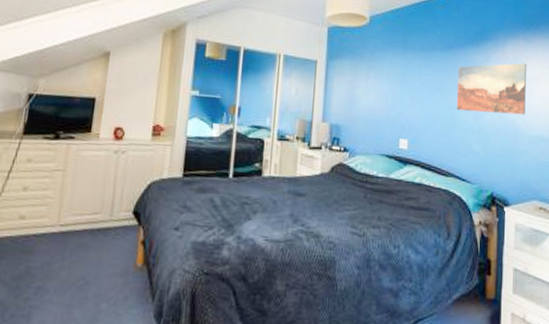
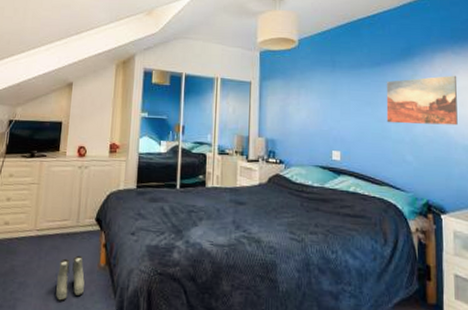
boots: none [81,254,118,308] -> present [56,255,85,301]

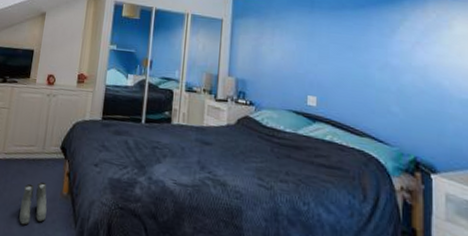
wall art: present [386,75,458,126] -> none [370,21,454,77]

